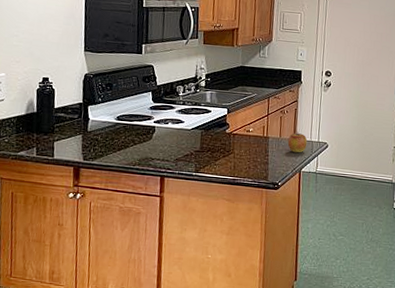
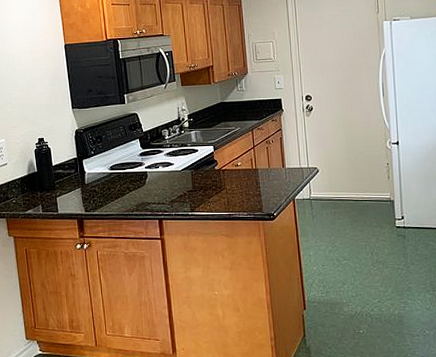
apple: present [287,131,308,153] -> none [277,159,297,181]

